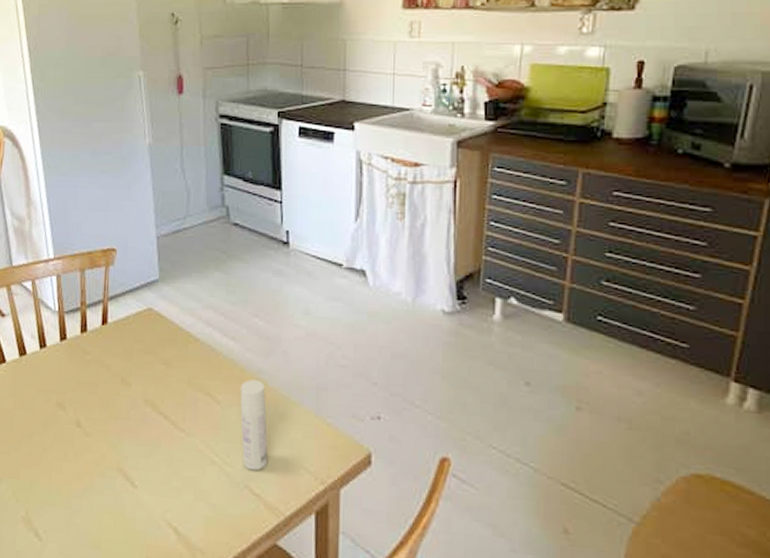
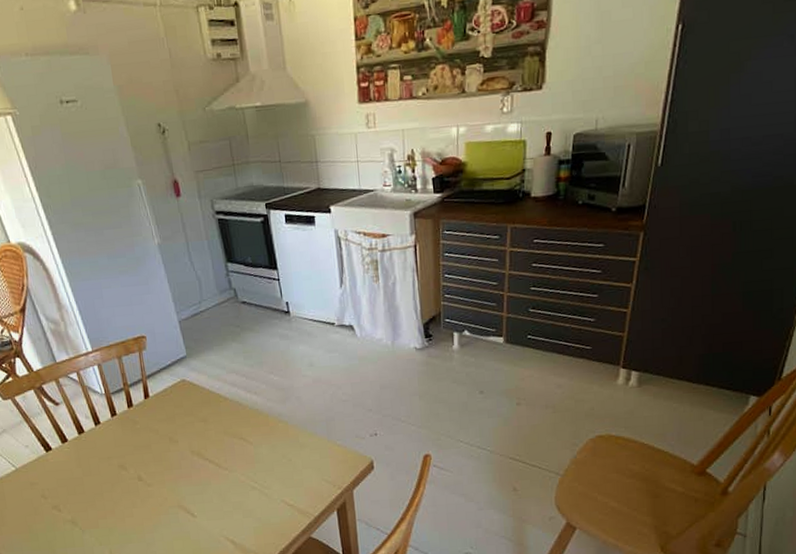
bottle: present [240,380,268,471] -> none [266,422,296,489]

